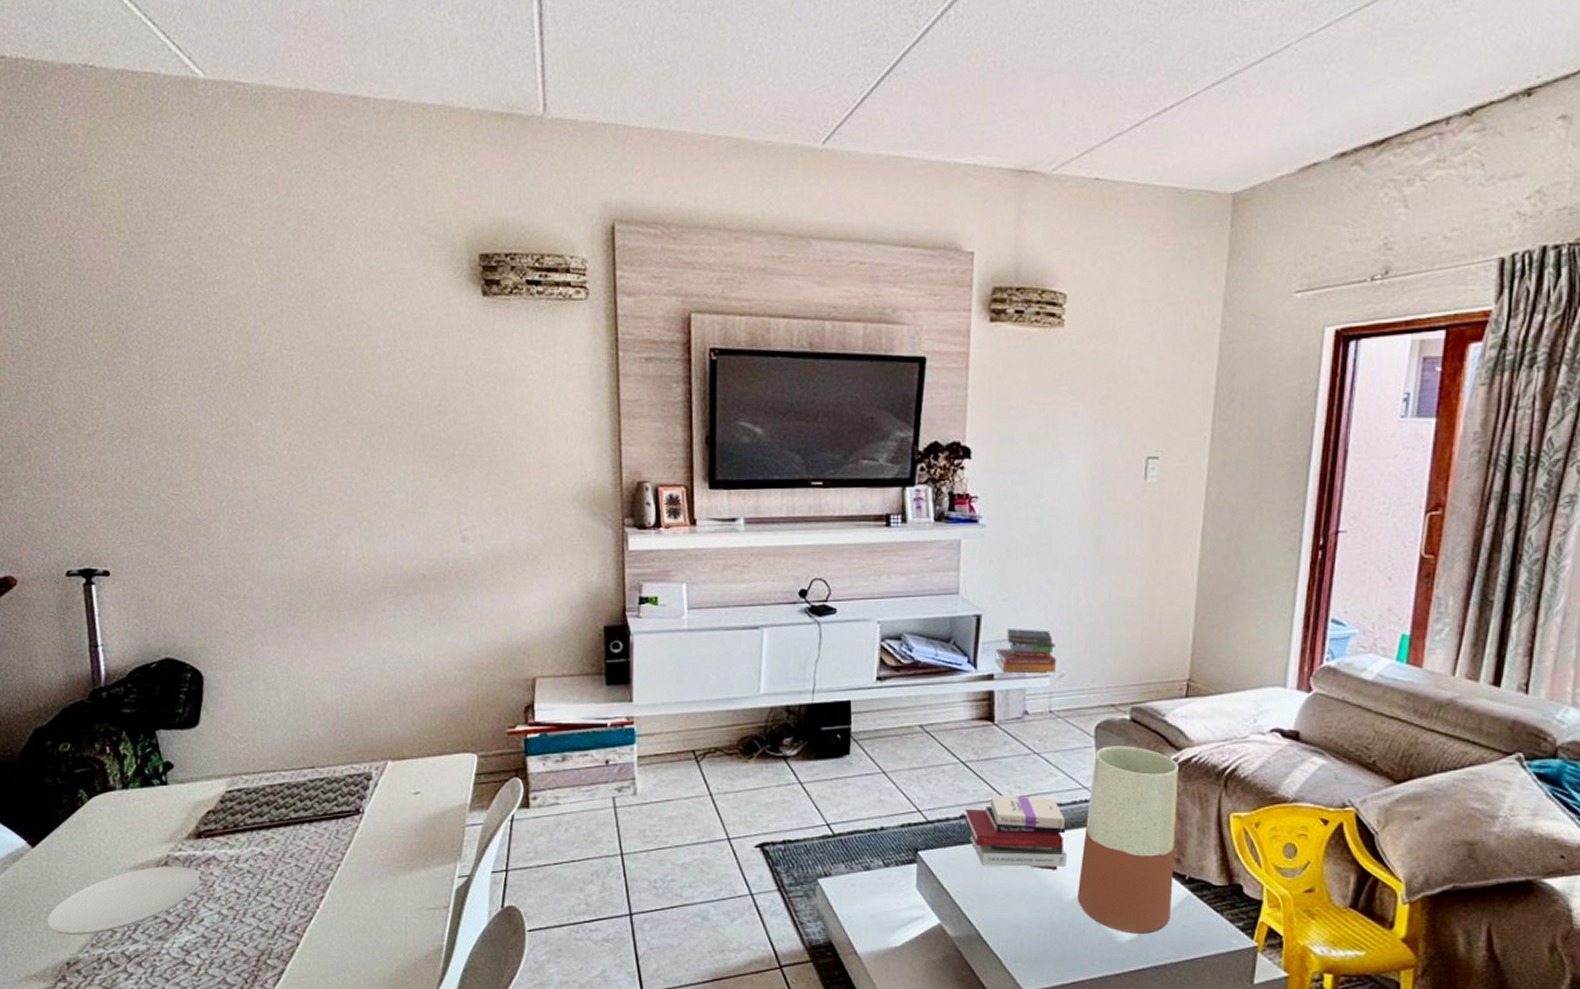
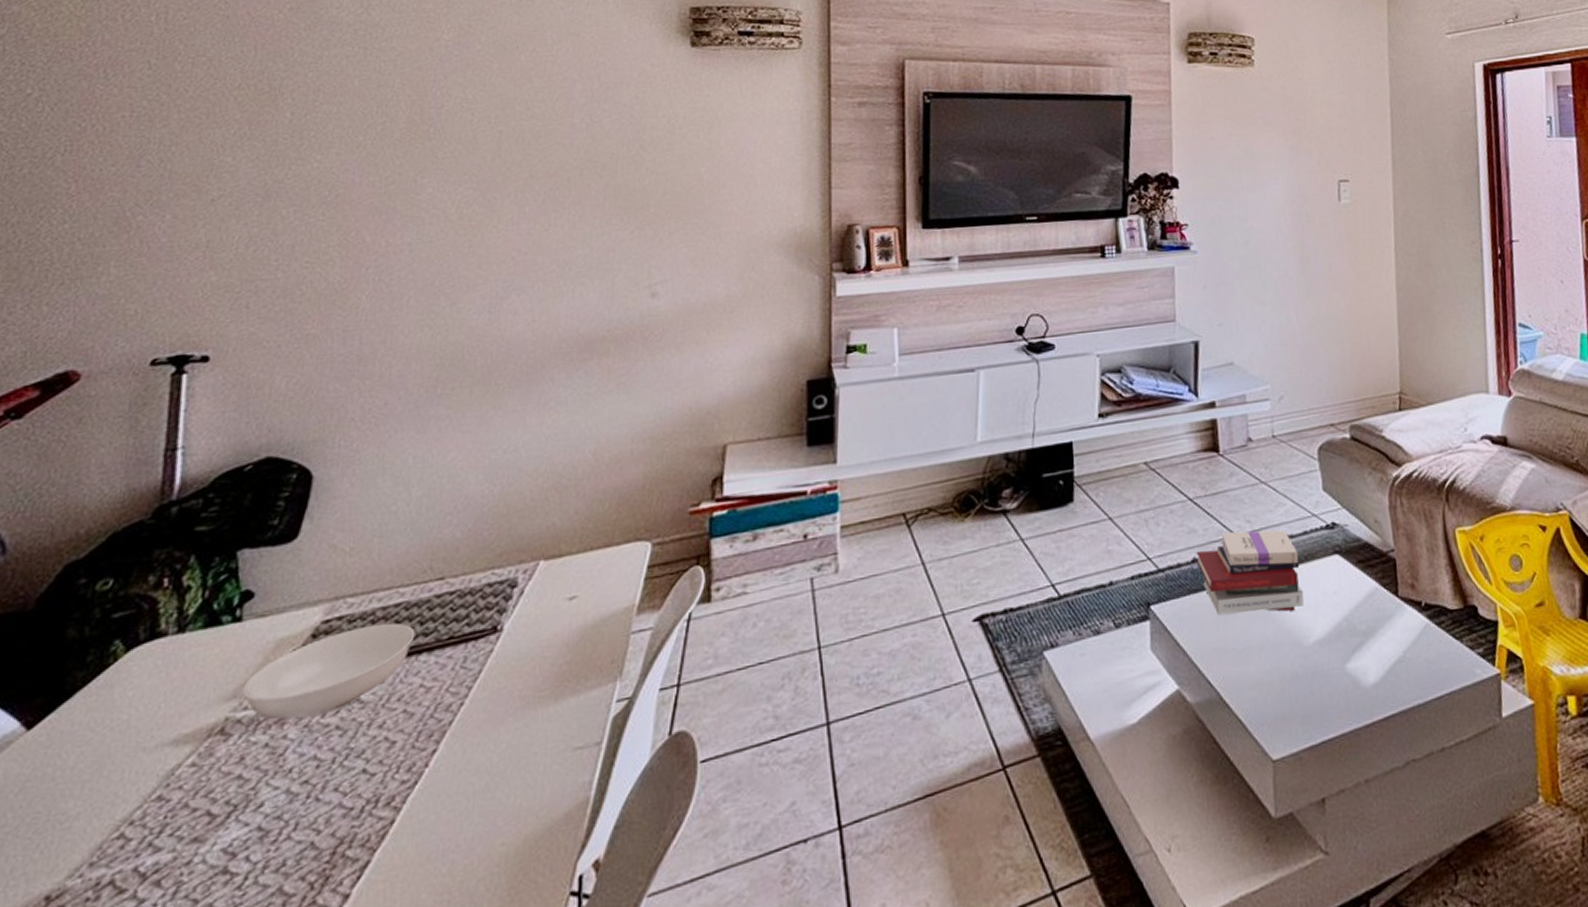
plate: present [46,866,200,935] -> none [27,731,267,854]
bowl: none [176,798,298,862] -> present [242,622,415,720]
books: present [995,629,1057,674] -> none [1214,352,1275,399]
vase: present [1077,746,1178,934] -> none [1317,465,1413,676]

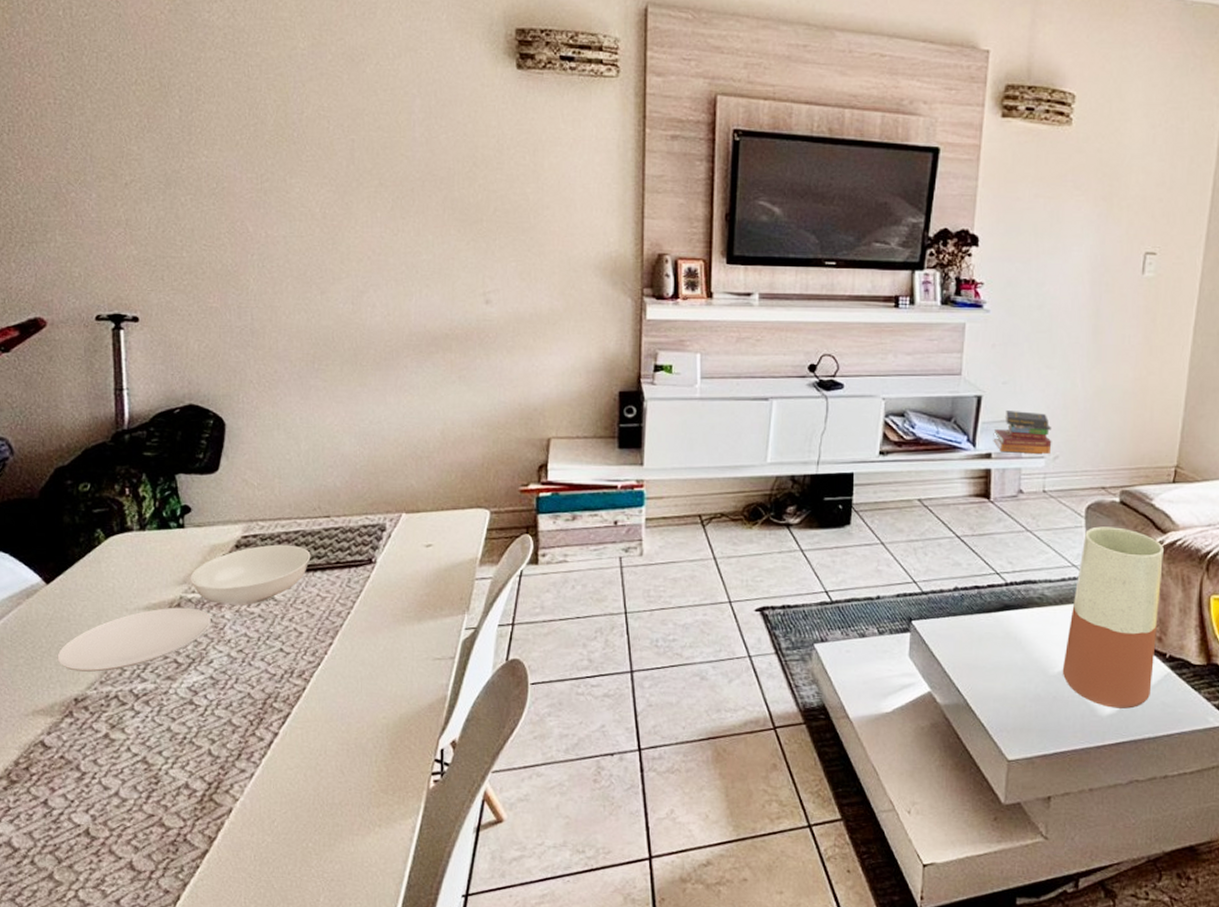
plate: none [27,731,267,854] -> present [57,607,211,672]
books: present [1196,530,1304,615] -> none [958,569,1055,643]
books: none [1214,352,1275,399] -> present [993,411,1052,455]
vase: none [1317,465,1413,676] -> present [1062,526,1164,709]

